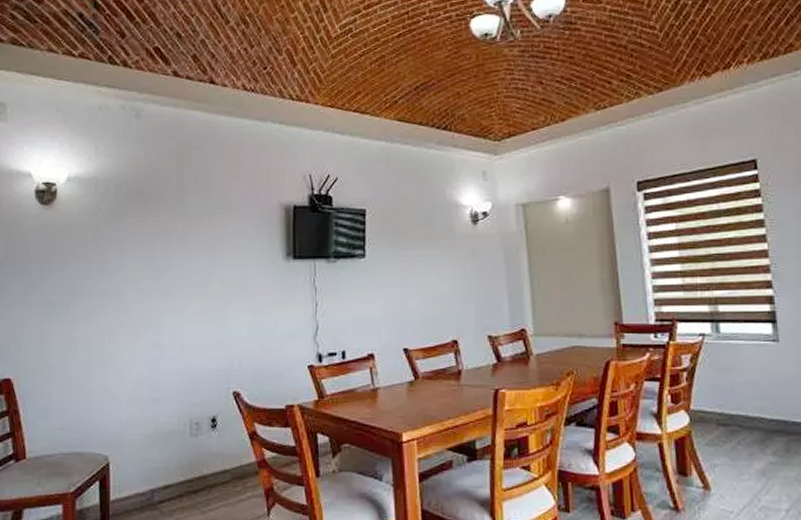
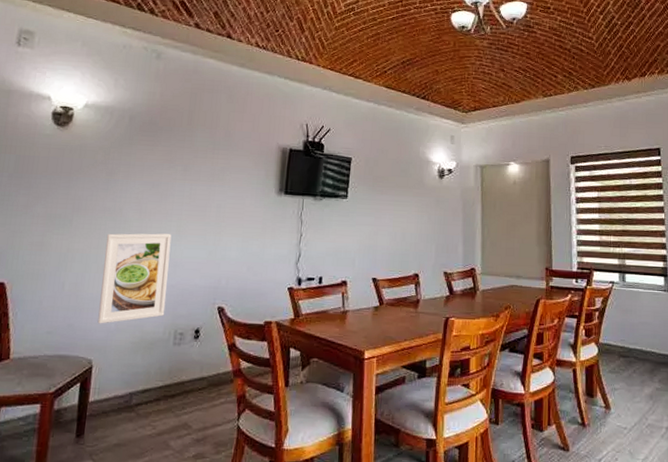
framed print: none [107,314,177,417] -> present [97,233,172,324]

